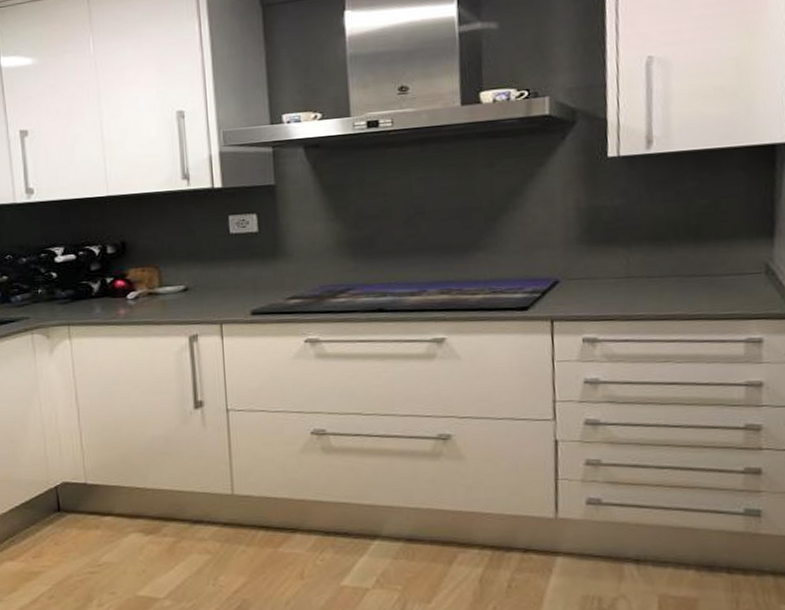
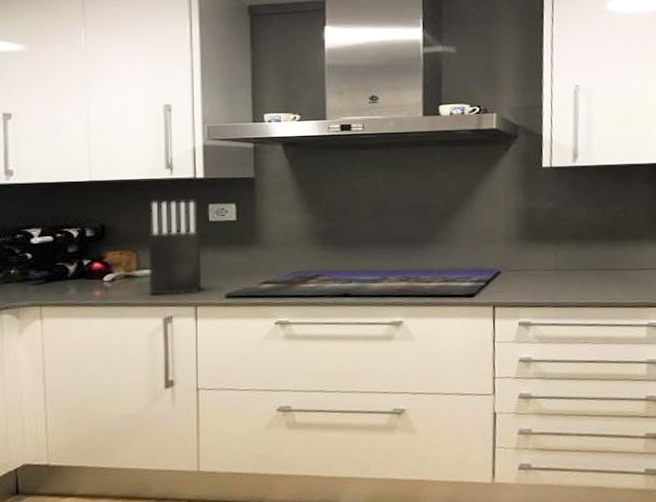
knife block: none [169,213,225,313] -> present [148,201,201,296]

